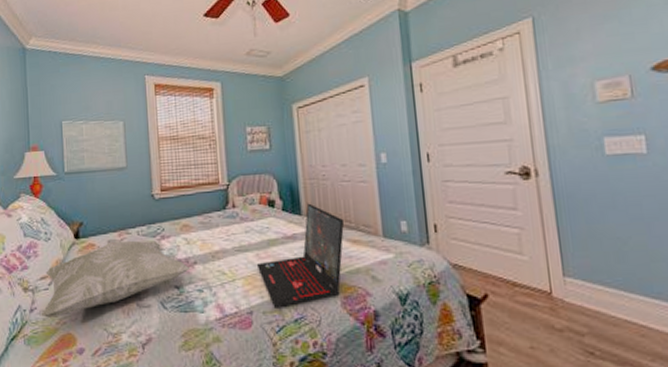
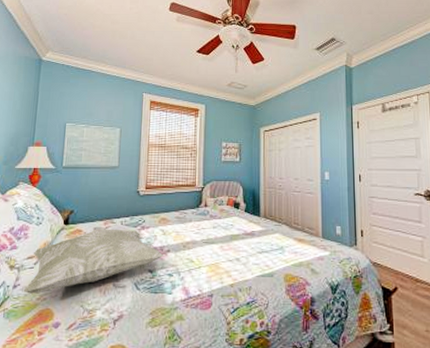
laptop: present [256,203,345,308] -> none [220,207,294,293]

